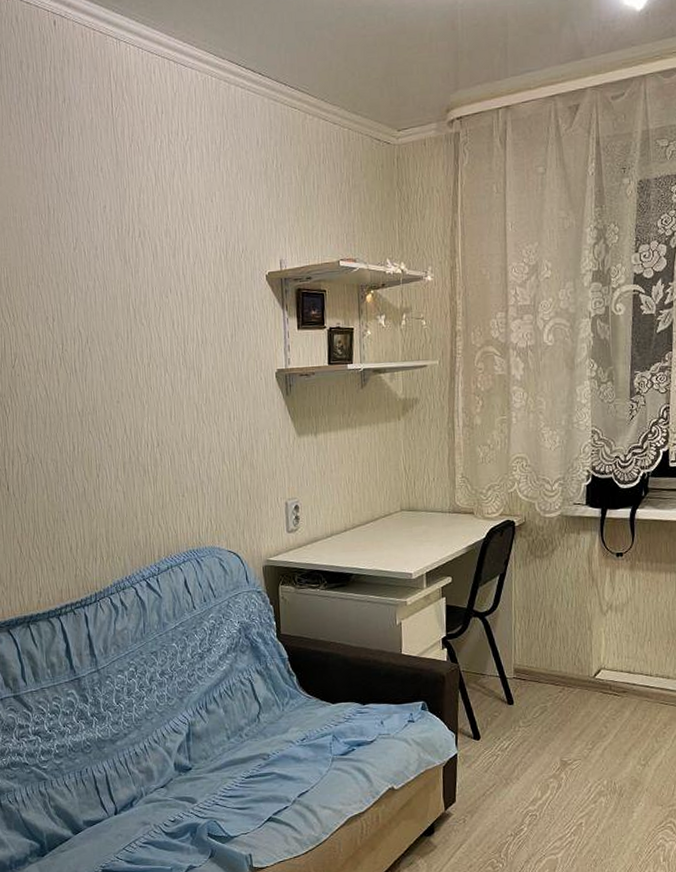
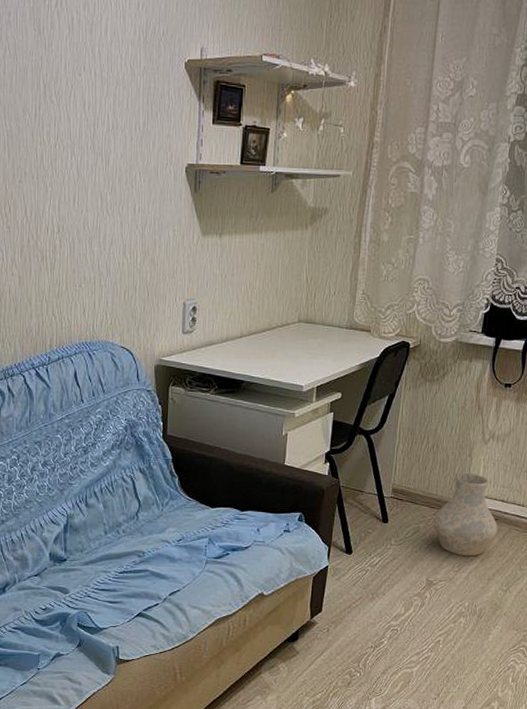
vase: none [560,647,628,733] -> present [433,473,498,557]

